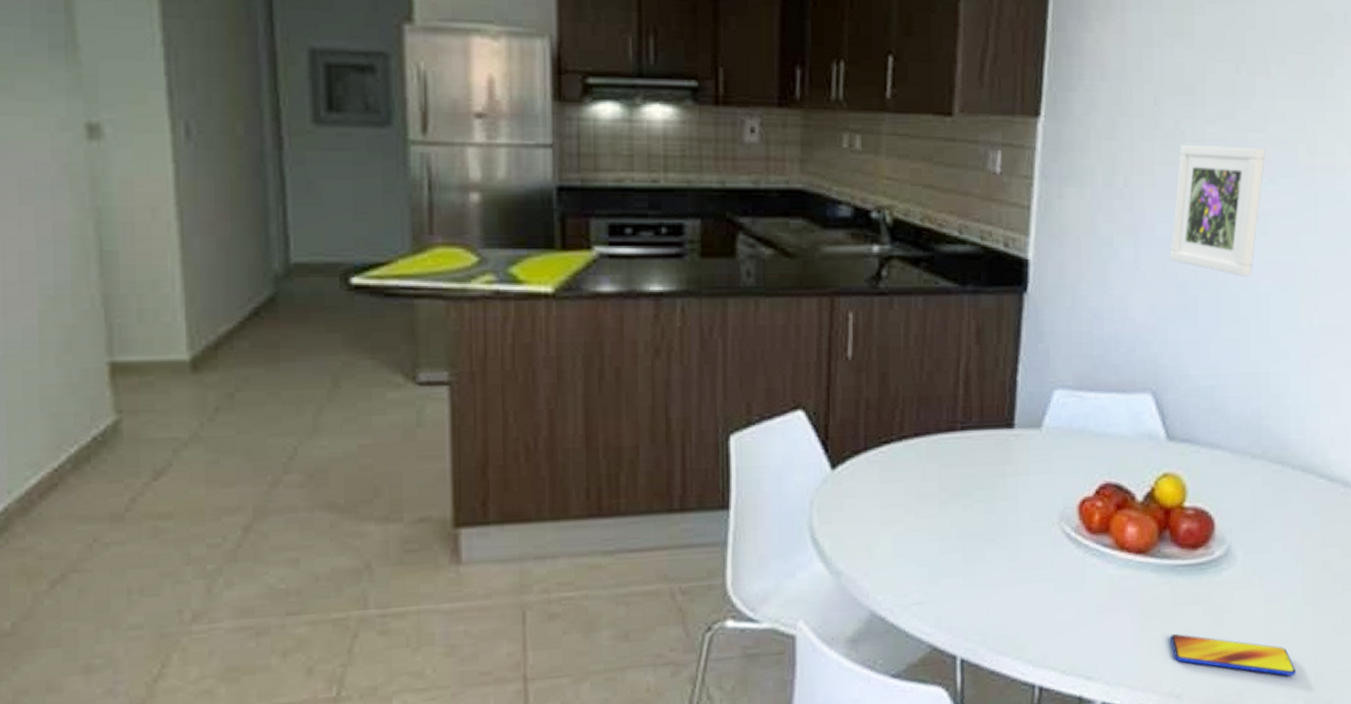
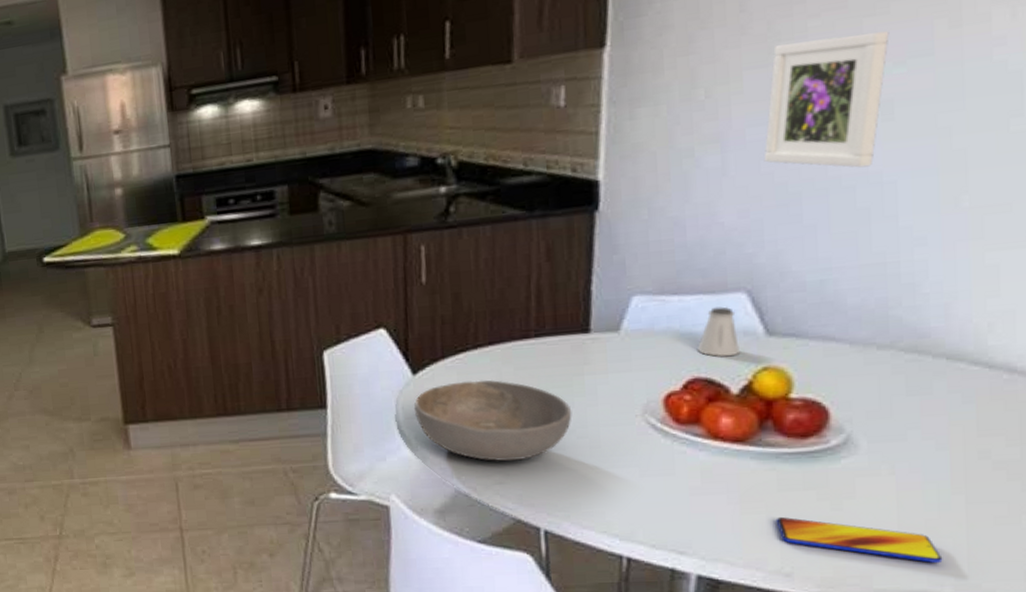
bowl: none [830,478,994,577] -> present [413,380,572,462]
saltshaker: none [1108,407,1144,461] -> present [696,306,739,357]

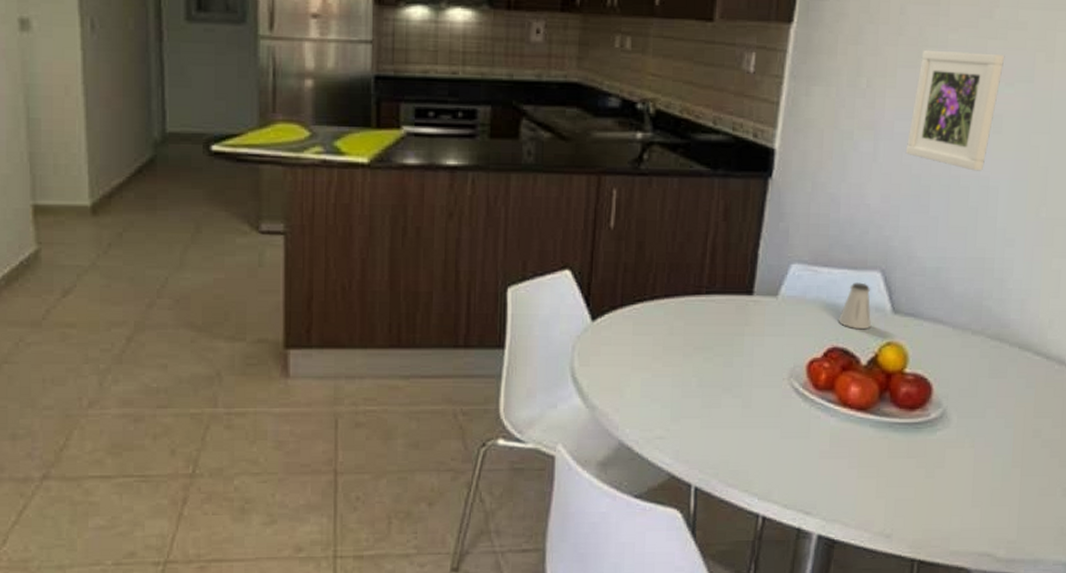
bowl: present [413,380,572,462] -> none [589,332,730,416]
smartphone: present [775,516,943,564] -> none [883,481,1001,529]

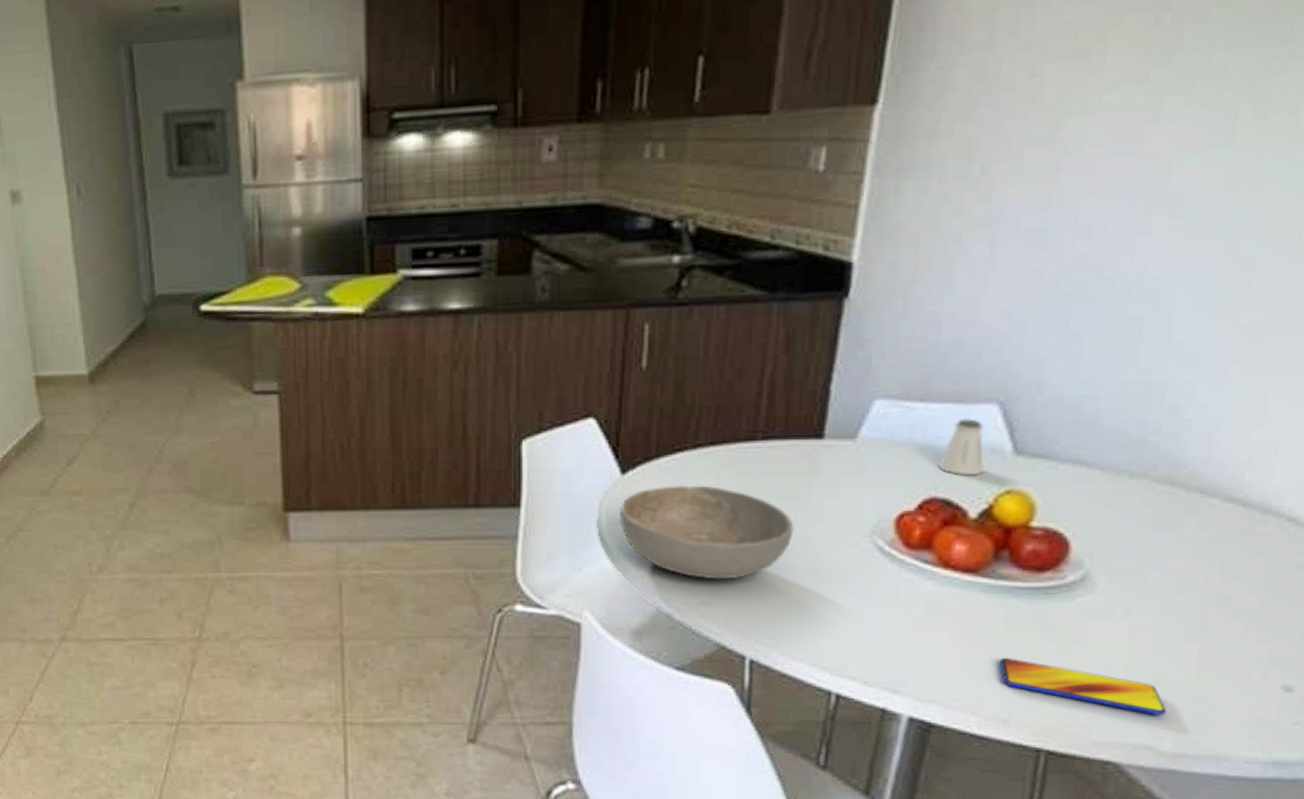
bowl: none [589,332,730,416] -> present [618,485,794,580]
smartphone: none [883,481,1001,529] -> present [999,657,1167,716]
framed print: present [905,49,1005,171] -> none [1036,114,1190,271]

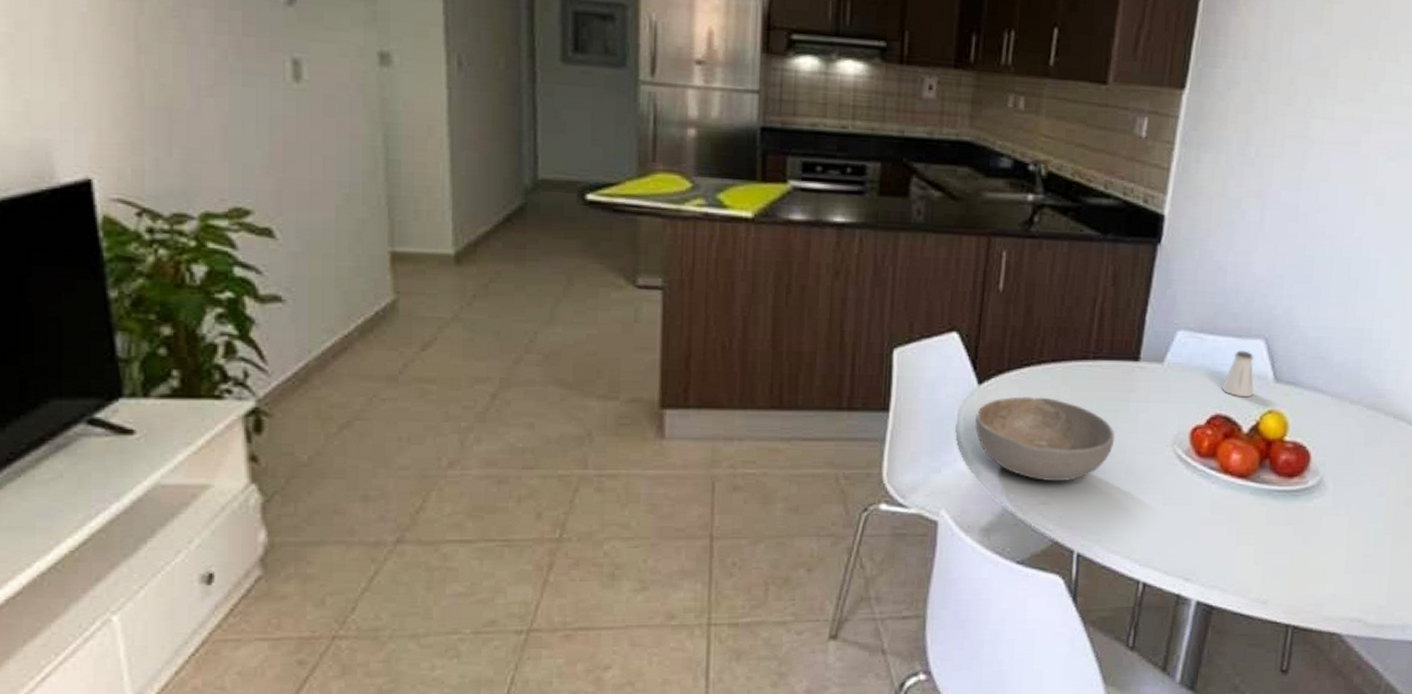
smartphone: present [999,657,1167,716] -> none [1261,548,1372,595]

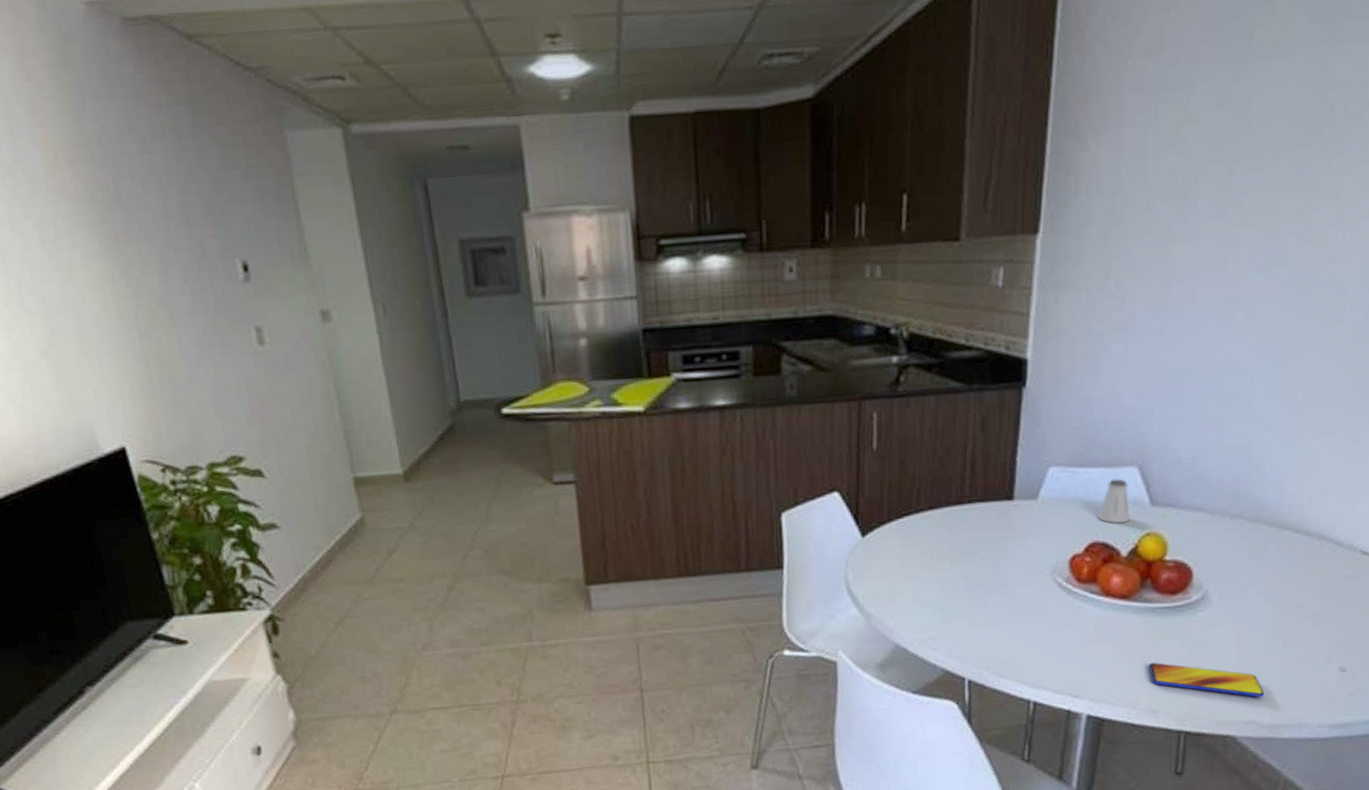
bowl: present [974,396,1115,482] -> none [861,542,996,618]
smartphone: none [1261,548,1372,595] -> present [1148,662,1265,698]

